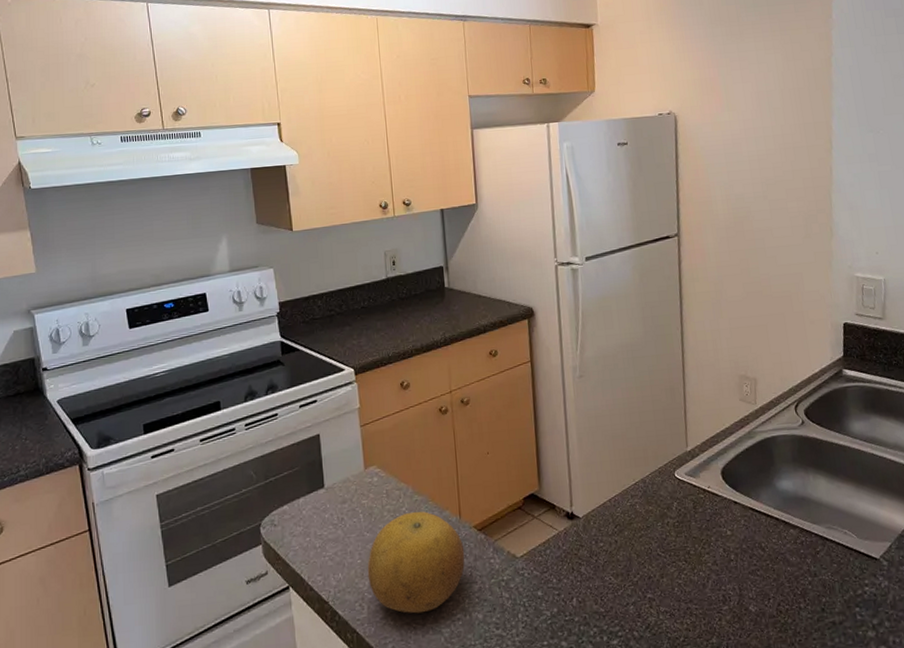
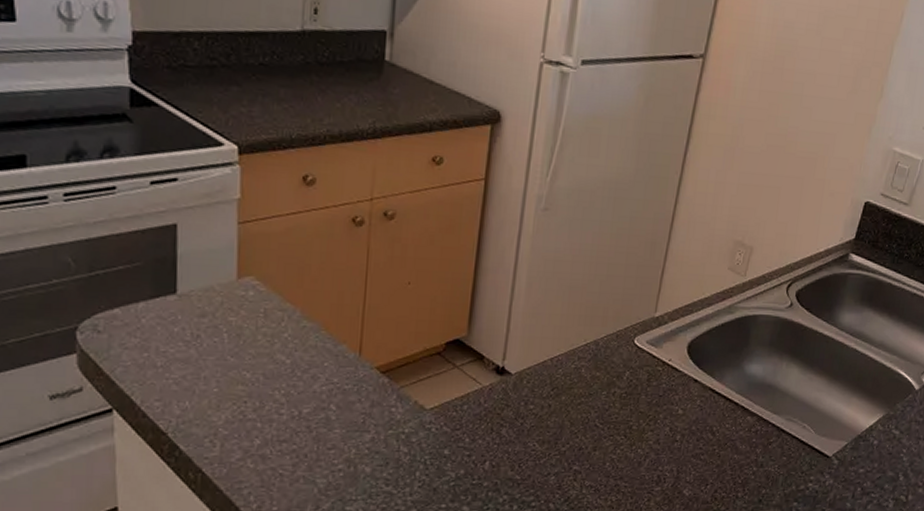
fruit: present [367,511,465,614] -> none [225,339,360,459]

